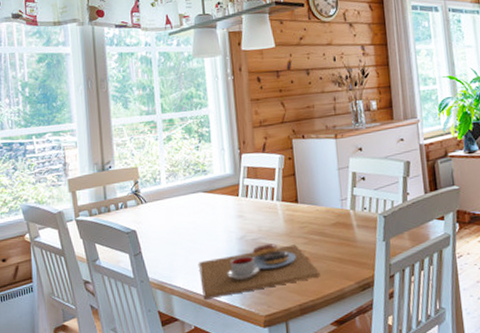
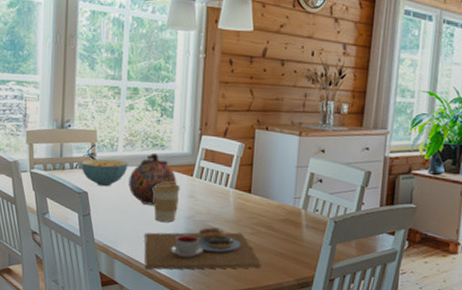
cereal bowl: none [126,192,174,222] -> present [81,158,128,187]
decorative ball: none [175,179,224,233] -> present [128,152,177,205]
coffee cup: none [200,205,229,247] -> present [152,182,180,222]

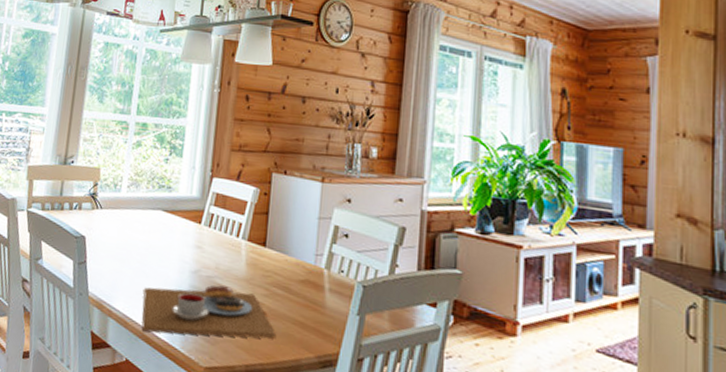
cereal bowl: present [81,158,128,187] -> none [80,199,132,231]
decorative ball: present [128,152,177,205] -> none [130,195,183,256]
coffee cup: present [152,182,180,222] -> none [155,229,187,276]

